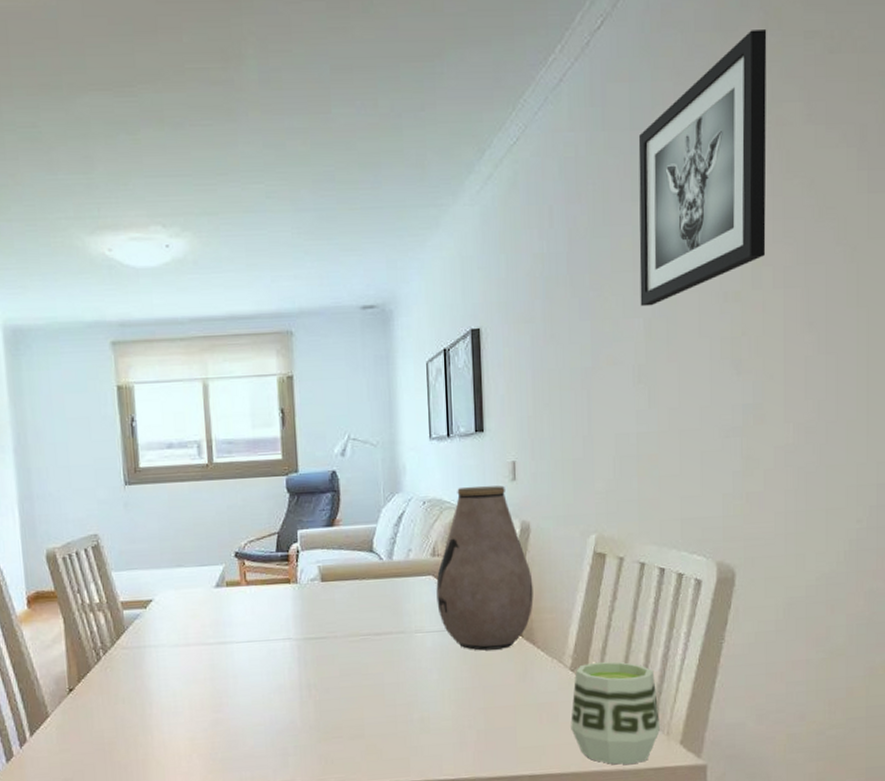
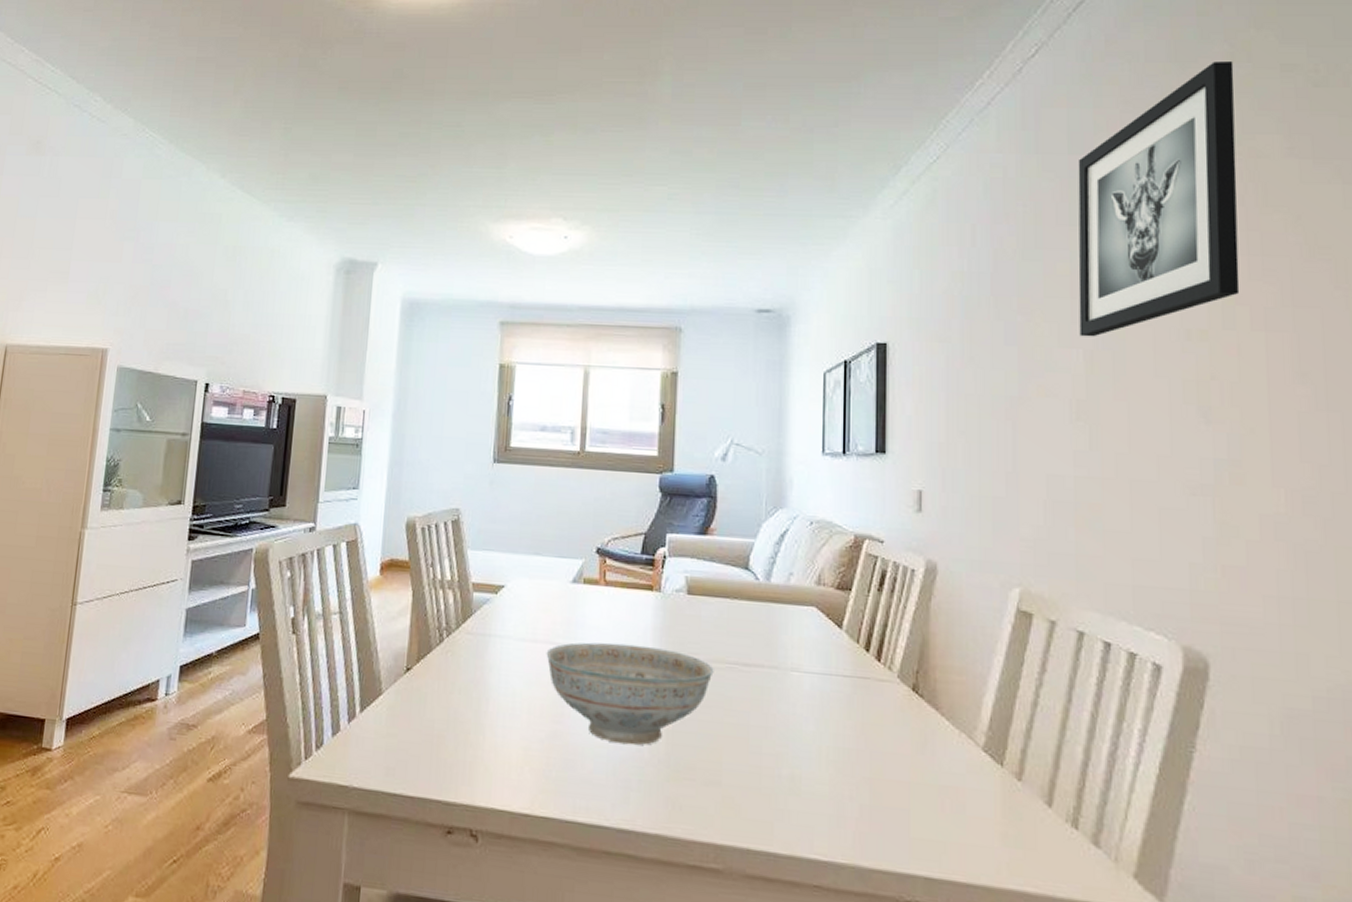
decorative bowl: none [199,632,350,720] -> present [546,642,714,746]
vase: present [436,485,534,651] -> none [819,511,938,709]
cup: present [571,661,661,765] -> none [982,746,1106,892]

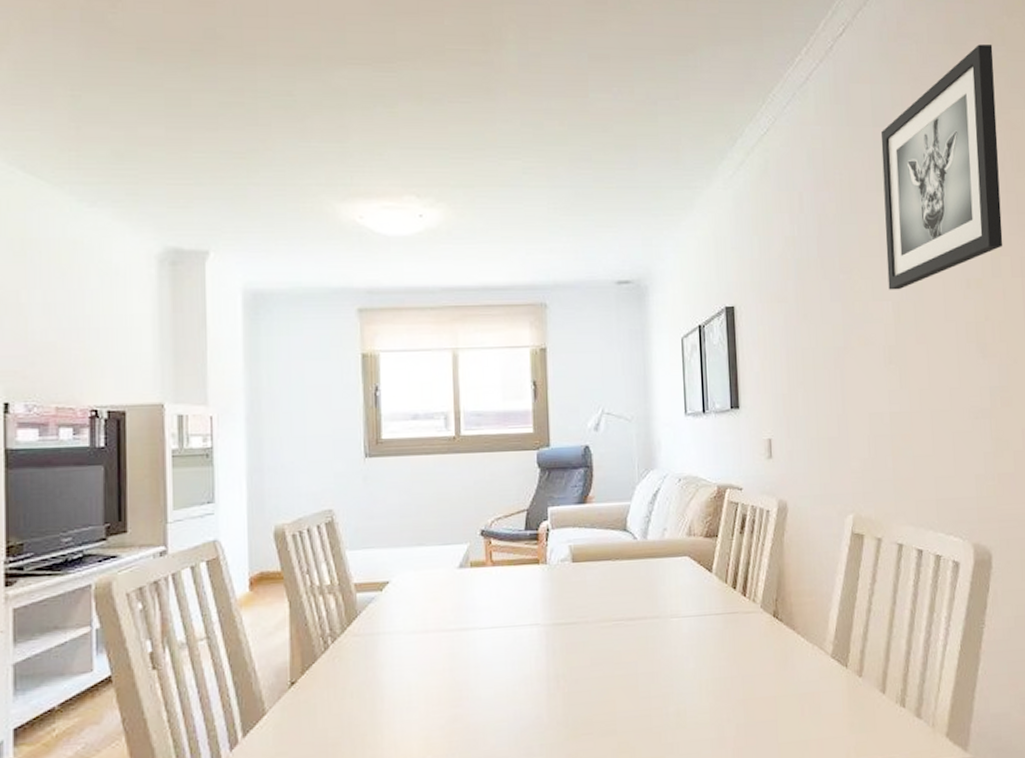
decorative bowl: present [546,642,714,746] -> none [438,617,602,715]

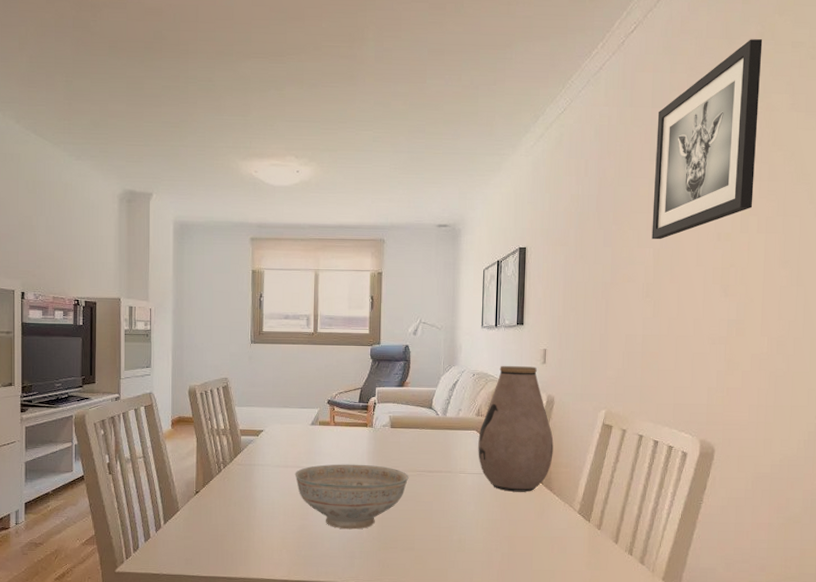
decorative bowl: none [438,617,602,715] -> present [295,464,409,530]
vase: none [692,463,792,637] -> present [478,365,554,492]

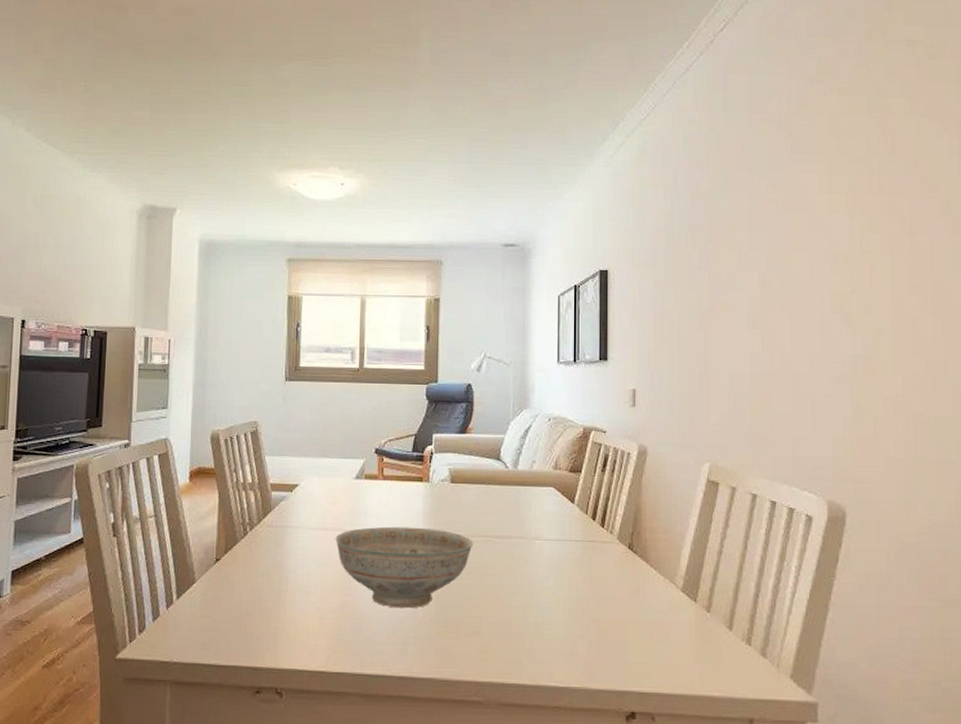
vase: present [478,365,554,492] -> none [556,408,648,564]
wall art: present [651,39,763,240] -> none [755,37,873,262]

